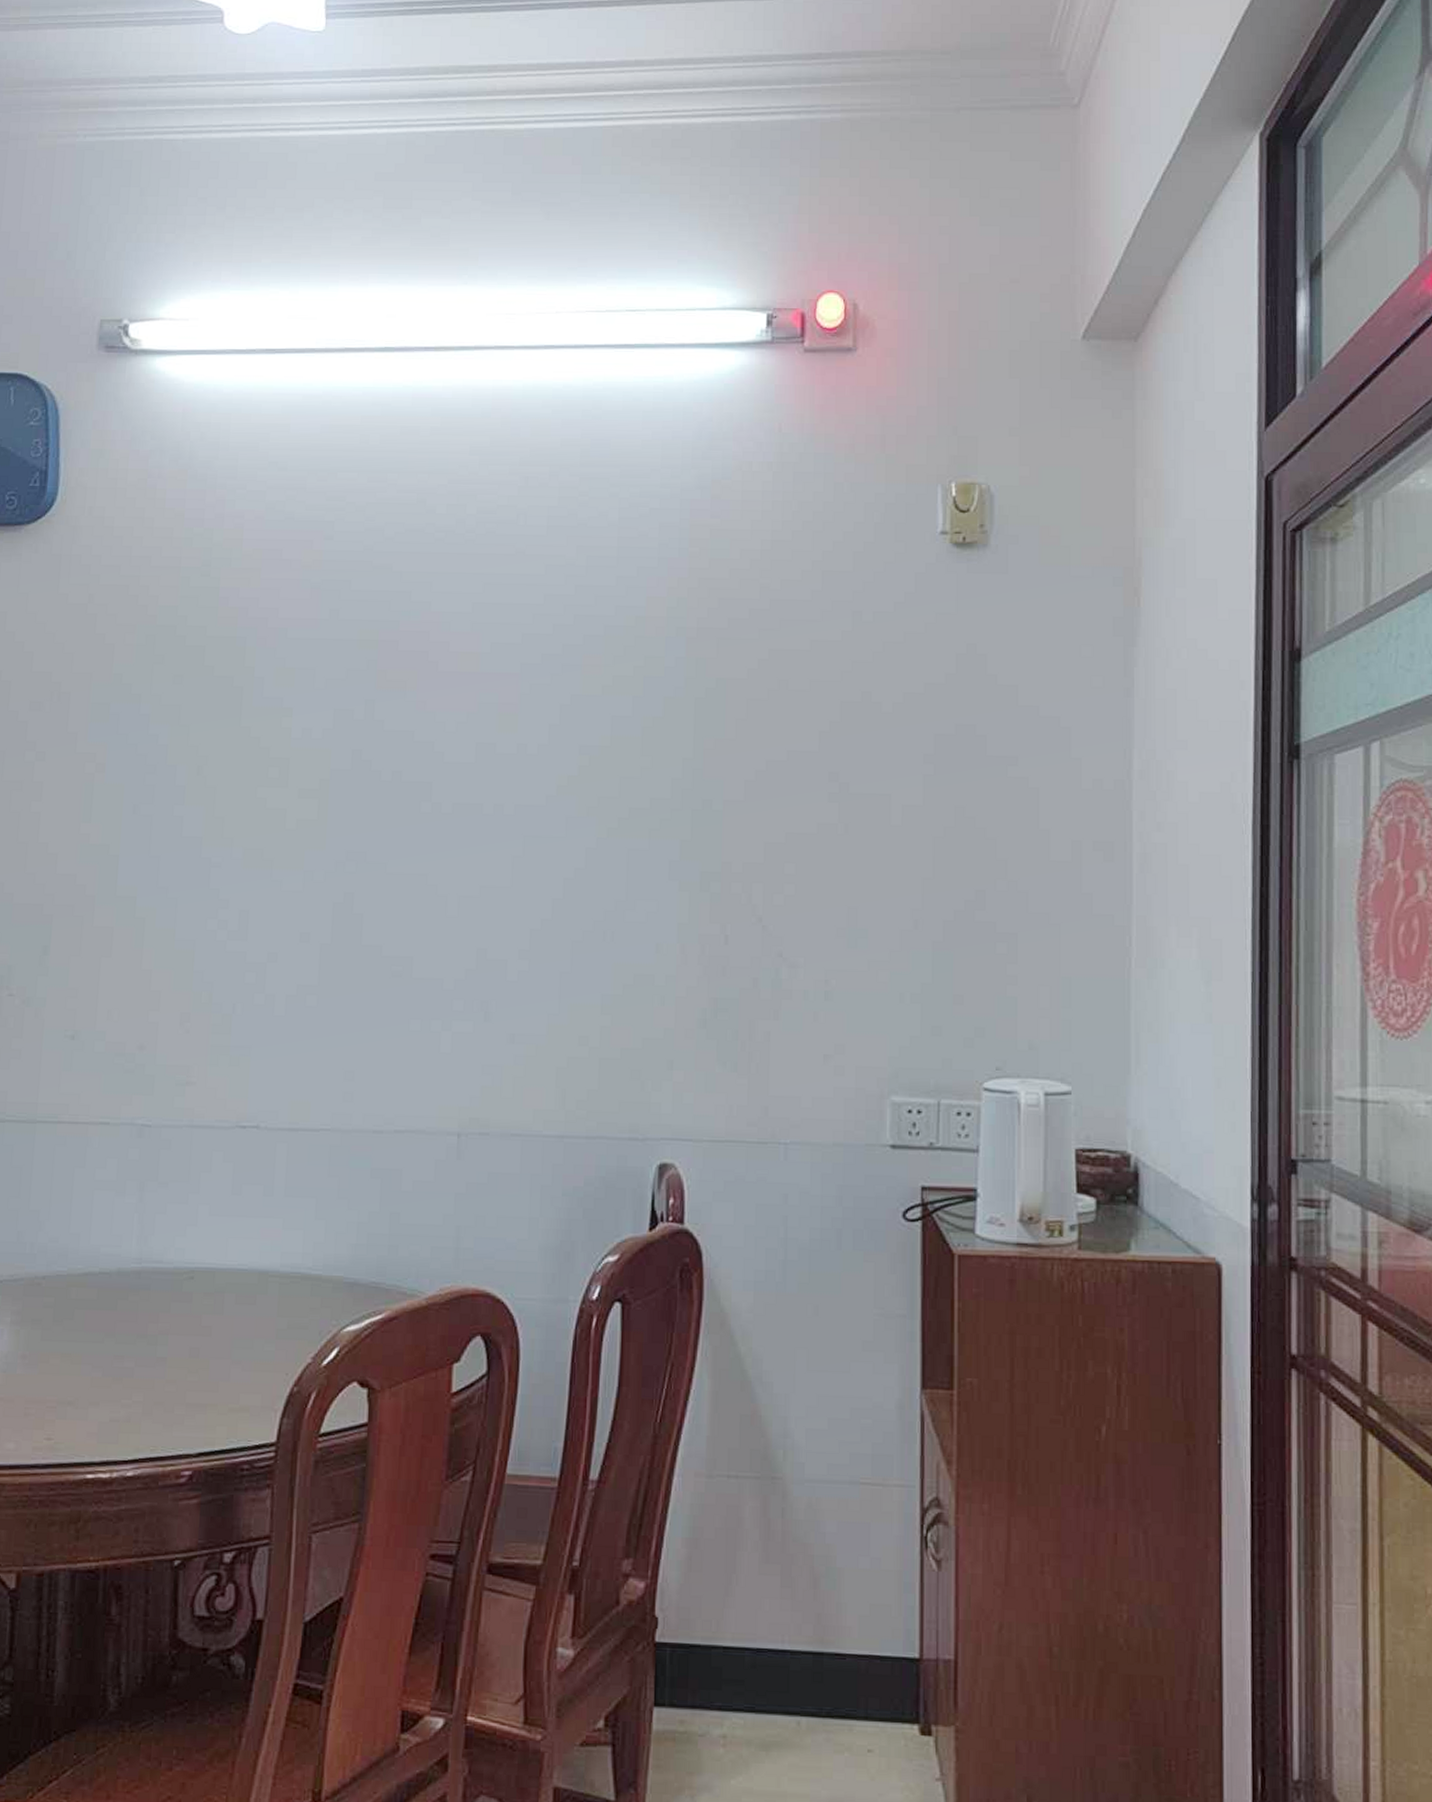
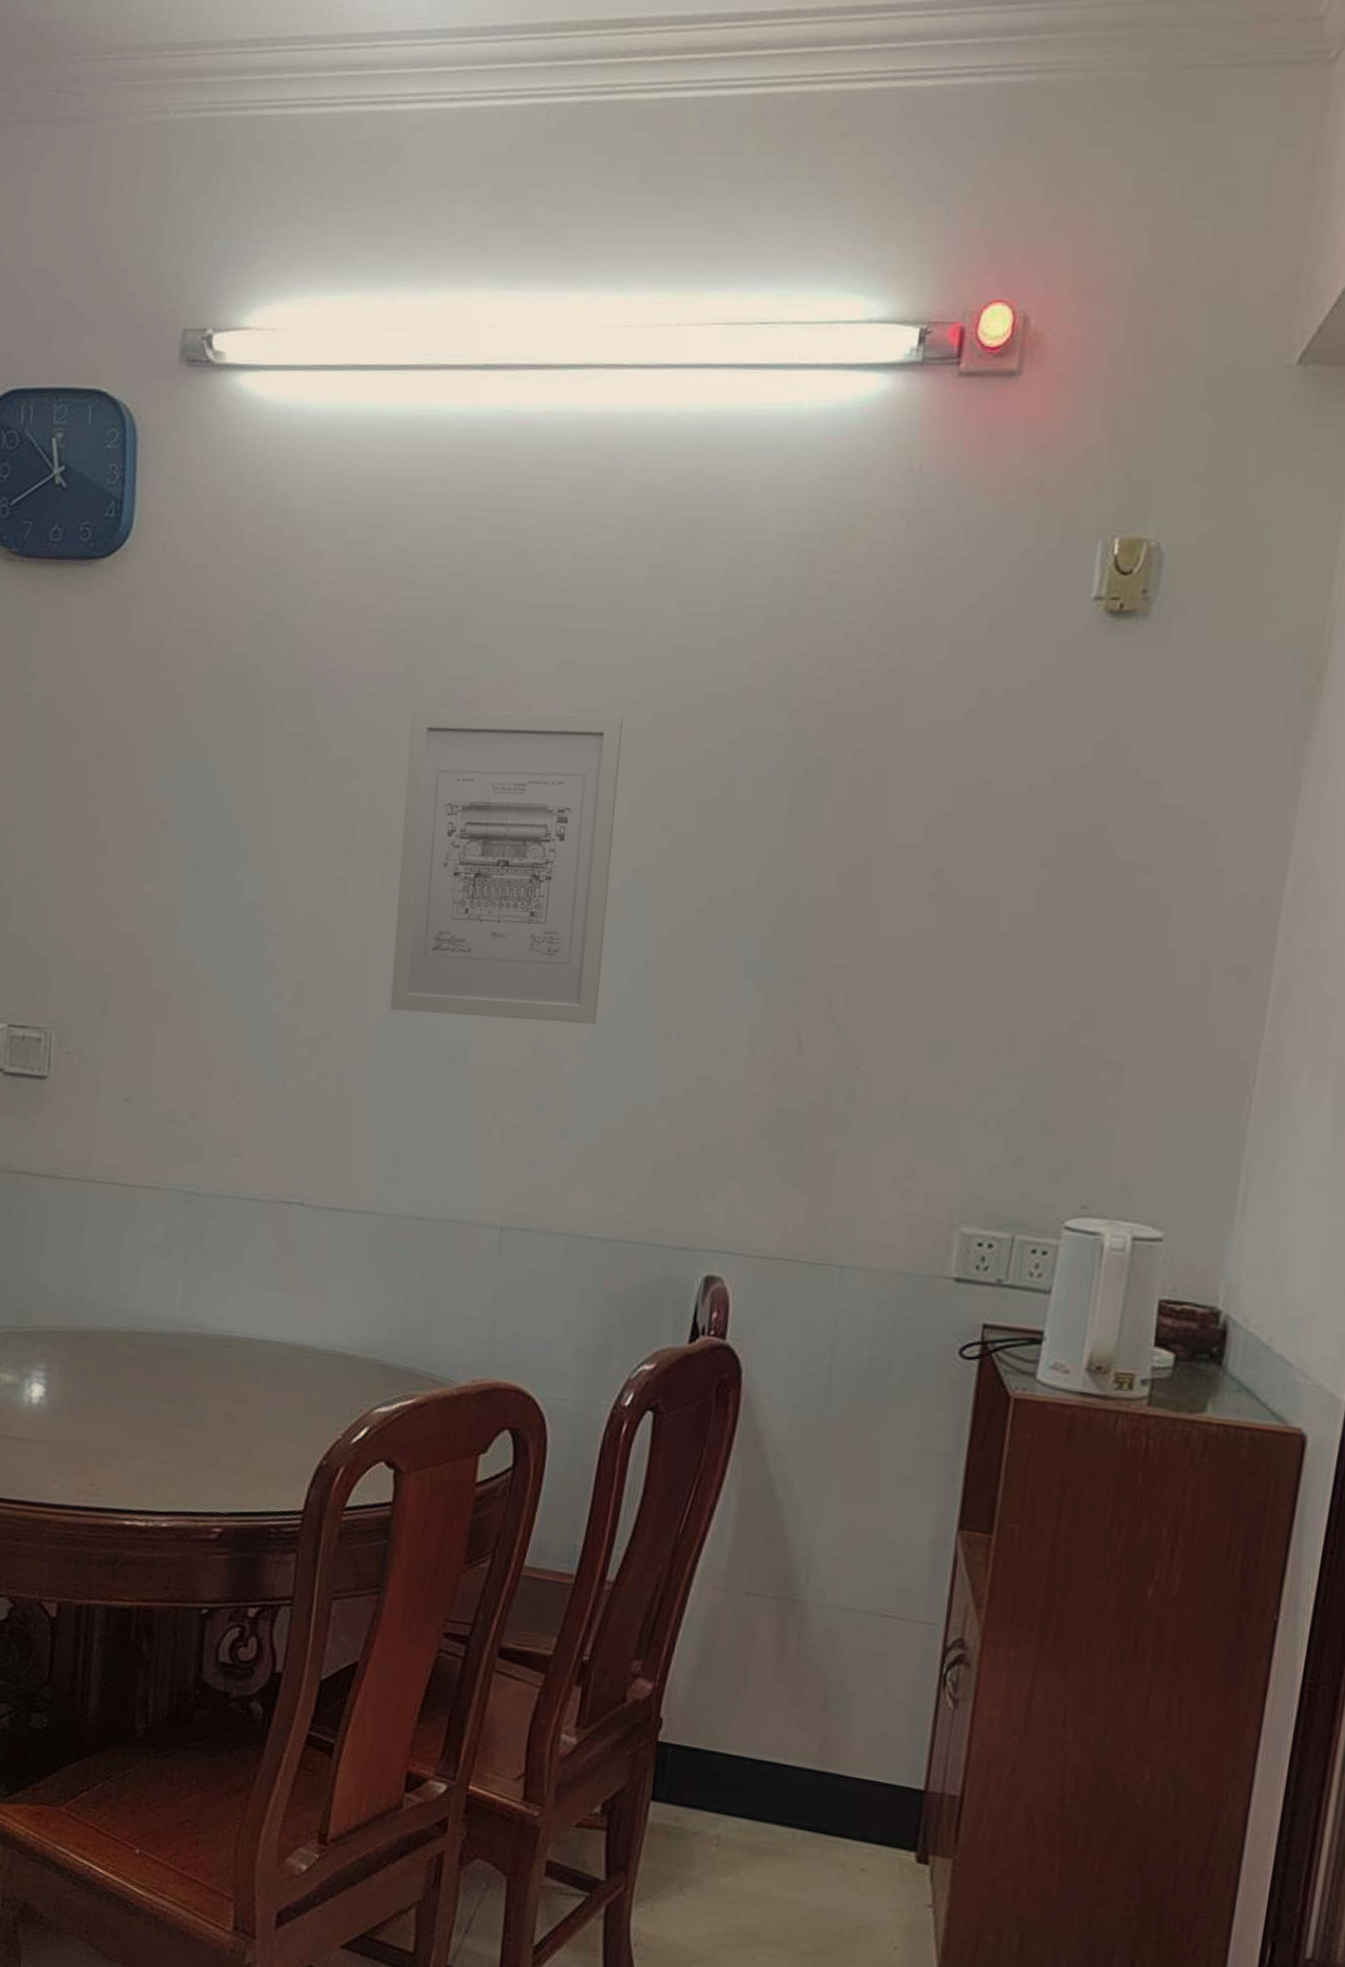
wall art: none [334,648,537,932] -> present [390,710,623,1024]

